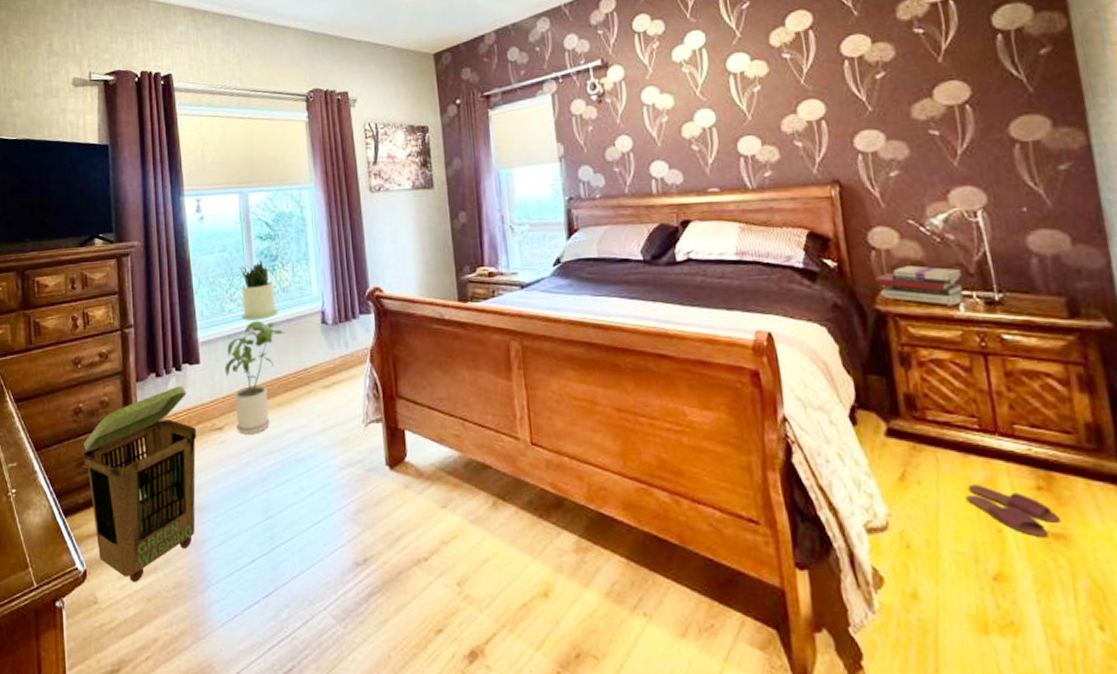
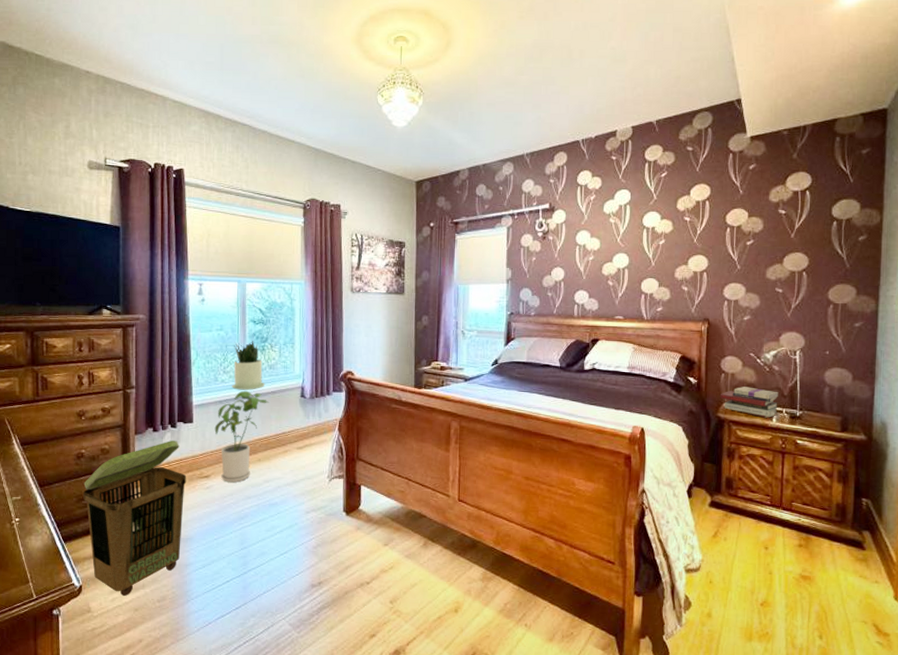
slippers: present [965,484,1060,536] -> none [753,541,809,578]

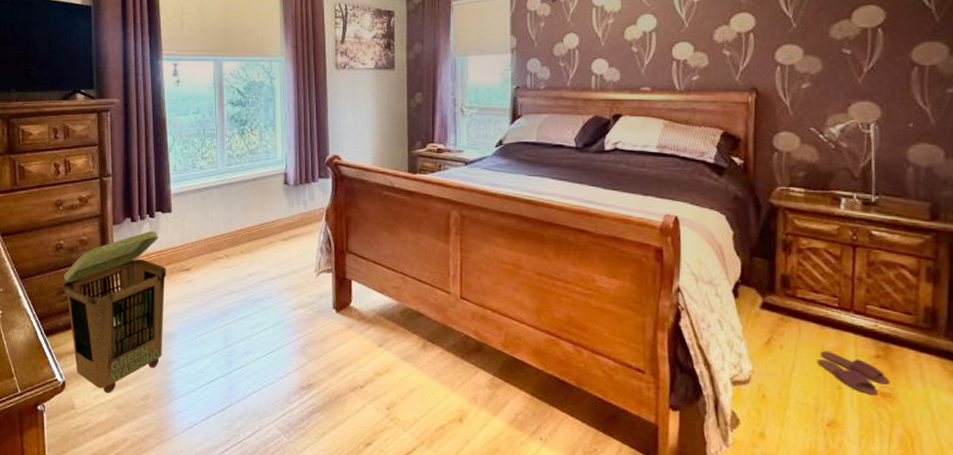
house plant: present [214,390,269,483] -> none [194,177,250,276]
planter: present [231,341,266,390] -> none [210,124,246,177]
books: present [719,387,779,418] -> none [772,167,848,204]
slippers: none [753,541,809,578] -> present [817,350,889,395]

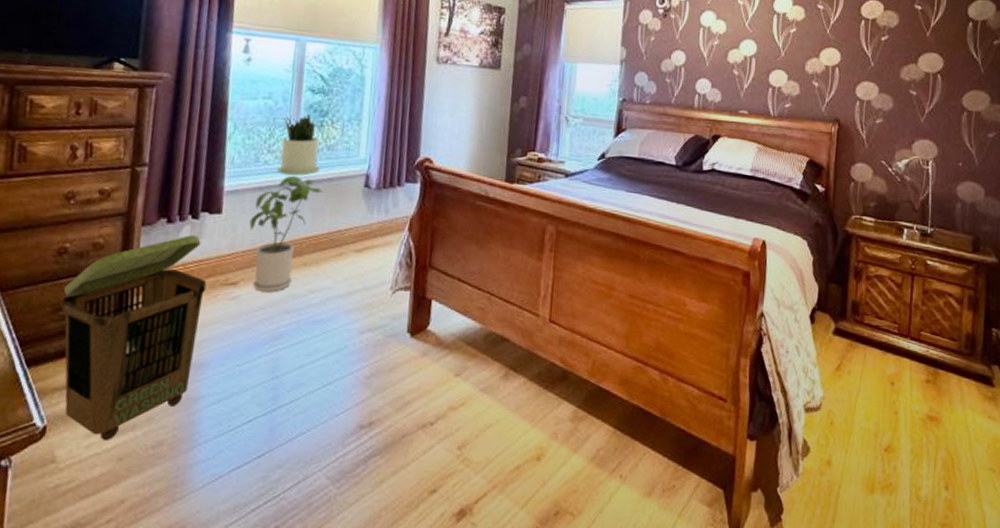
house plant: none [194,177,250,276] -> present [249,175,323,293]
planter: none [210,124,246,177] -> present [276,114,321,176]
slippers: present [817,350,889,395] -> none [878,376,936,418]

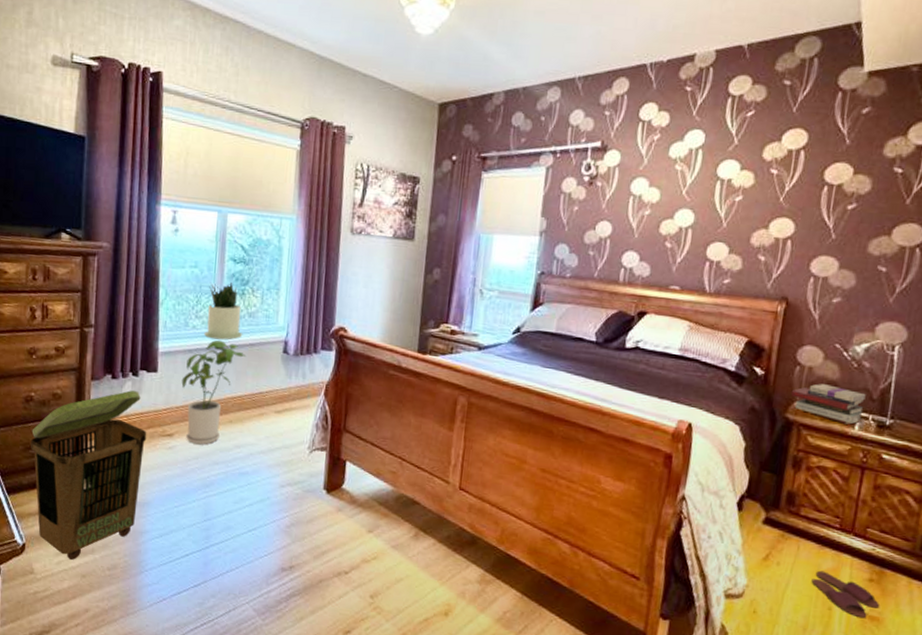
books: none [848,198,910,234] -> present [790,384,866,425]
slippers: none [878,376,936,418] -> present [811,570,879,618]

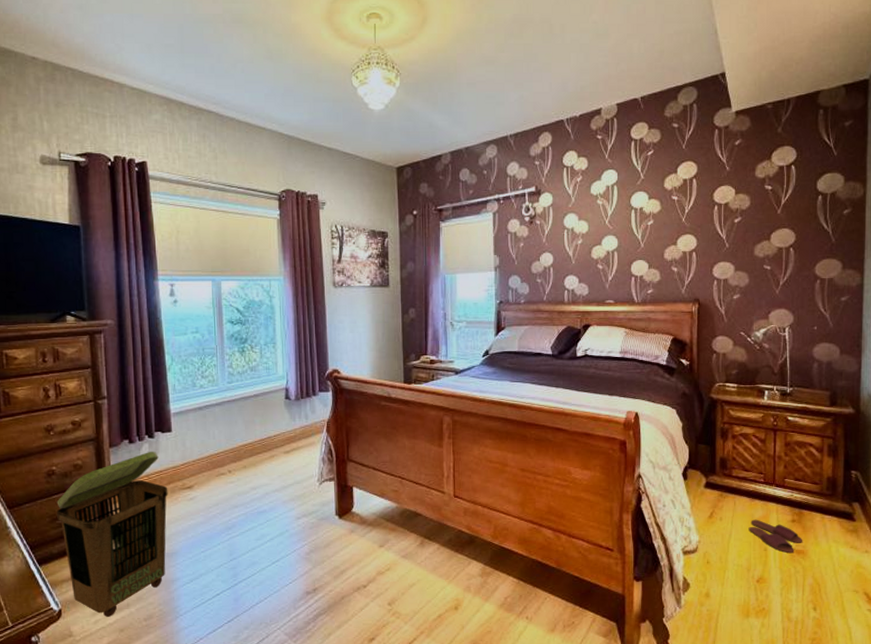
house plant: present [181,339,245,445] -> none [195,395,251,492]
planter: present [203,282,243,341] -> none [210,343,247,395]
books: present [790,384,866,425] -> none [712,366,770,396]

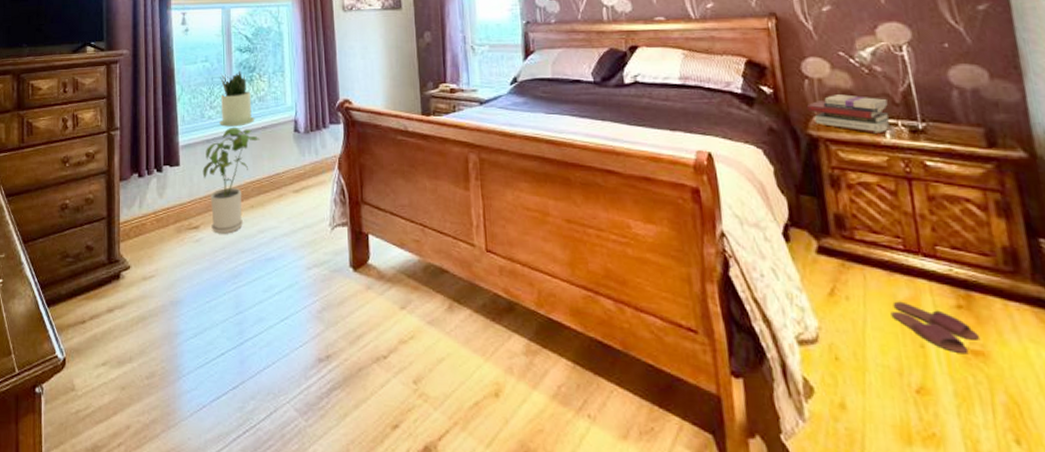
laundry basket: present [56,452,168,617] -> none [67,187,174,371]
house plant: none [195,395,251,492] -> present [202,127,259,234]
planter: none [210,343,247,395] -> present [218,71,255,127]
books: none [712,366,770,396] -> present [806,94,893,134]

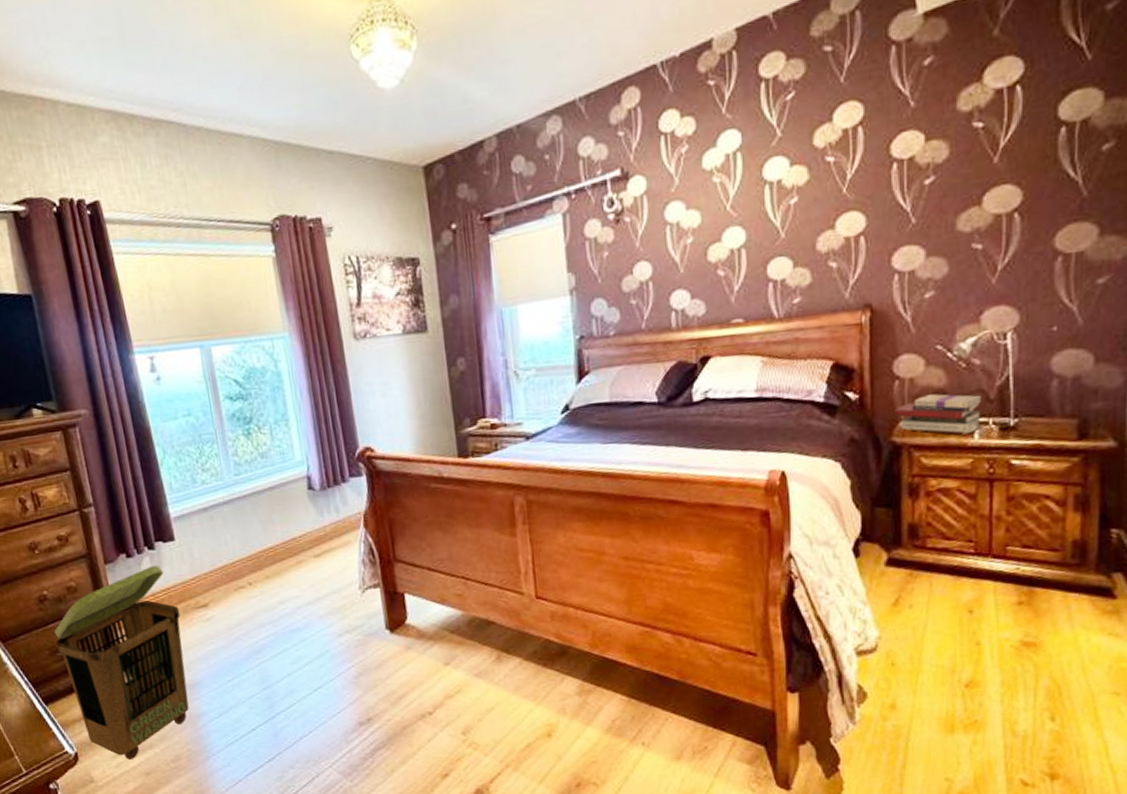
laundry basket: none [67,187,174,371] -> present [54,566,189,759]
house plant: present [202,127,259,234] -> none [203,490,267,610]
planter: present [218,71,255,127] -> none [209,424,260,492]
slippers: present [890,301,979,353] -> none [952,603,1034,646]

